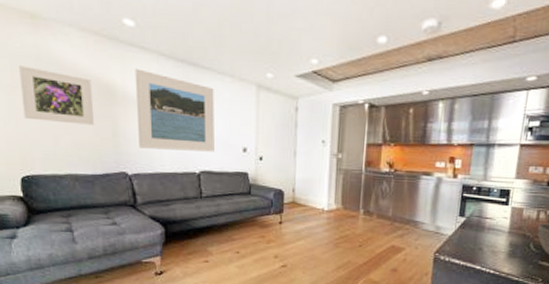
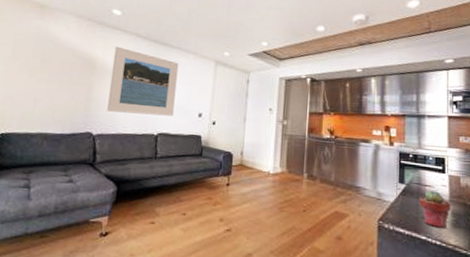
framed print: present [19,66,94,125] -> none [13,42,77,91]
potted succulent: none [477,223,510,258] -> present [419,190,451,228]

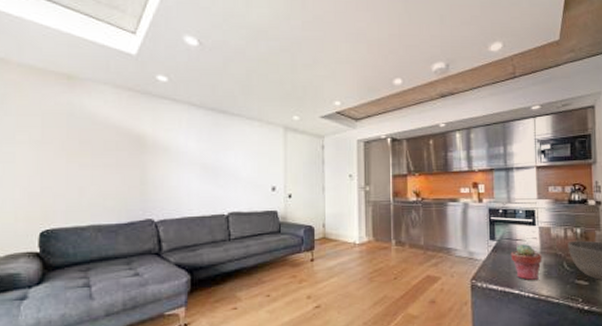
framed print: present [107,46,179,116] -> none [165,119,243,194]

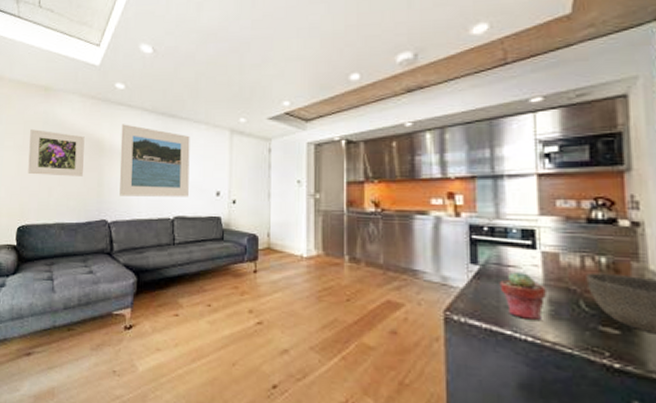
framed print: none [50,122,122,175] -> present [28,129,85,177]
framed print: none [165,119,243,194] -> present [119,124,190,197]

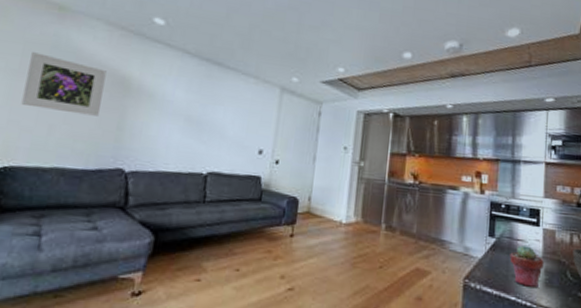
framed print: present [119,124,190,197] -> none [144,63,236,153]

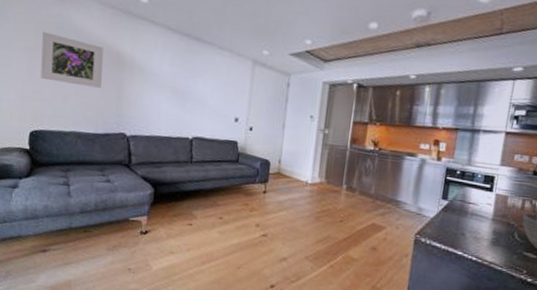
potted succulent: present [509,245,544,287] -> none [460,208,493,245]

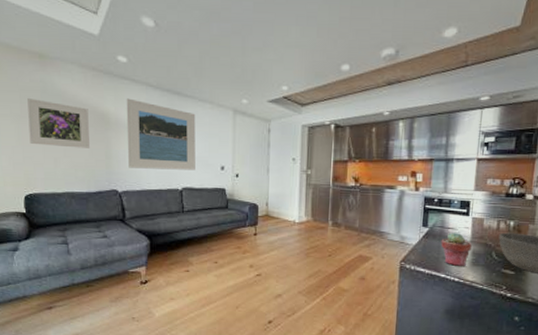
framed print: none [139,40,213,120] -> present [126,98,196,171]
potted succulent: none [460,208,493,245] -> present [440,233,472,266]

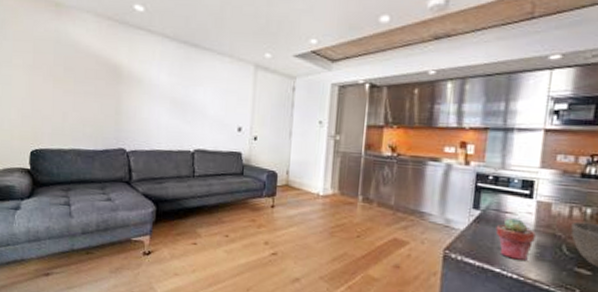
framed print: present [27,98,89,148] -> none [40,48,101,103]
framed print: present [126,98,196,171] -> none [138,50,213,131]

